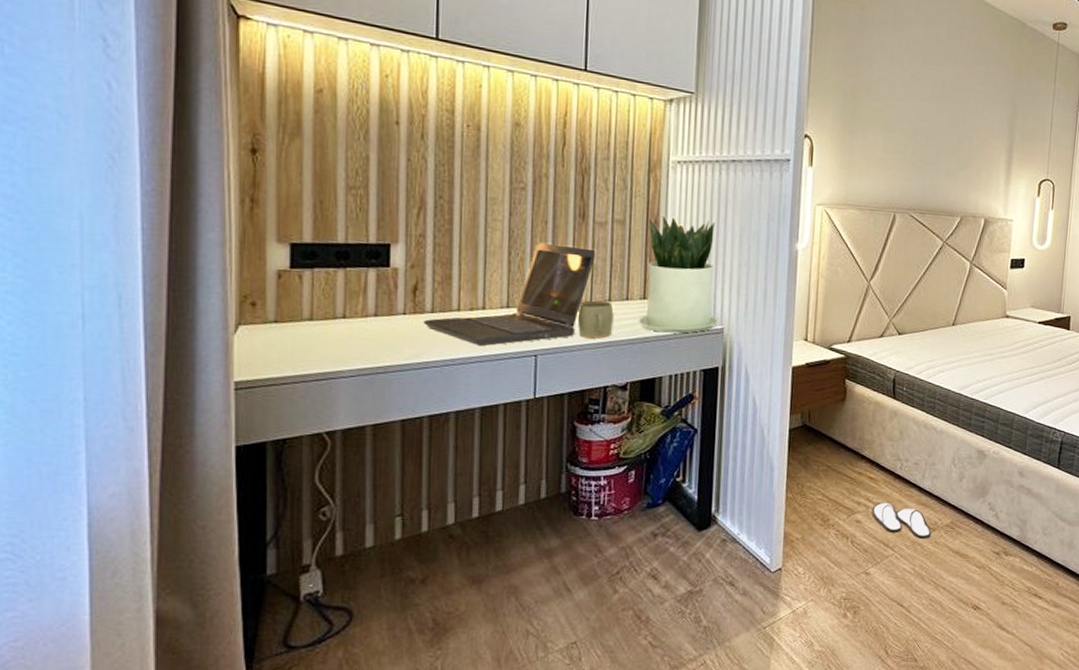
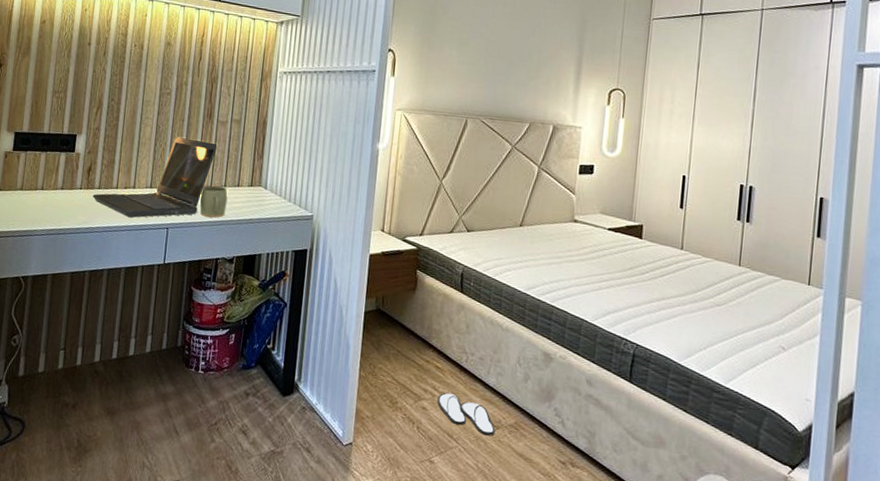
planter: present [639,216,719,334] -> none [246,117,311,218]

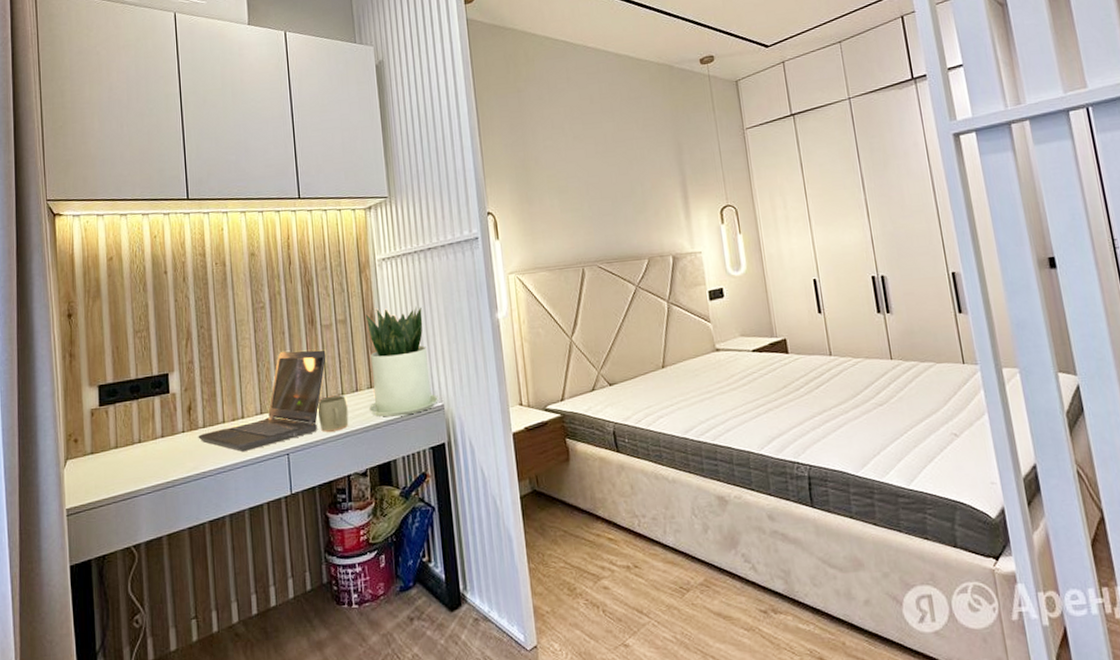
planter: none [246,117,311,218] -> present [366,306,438,417]
slippers: present [437,393,495,436] -> none [617,564,686,602]

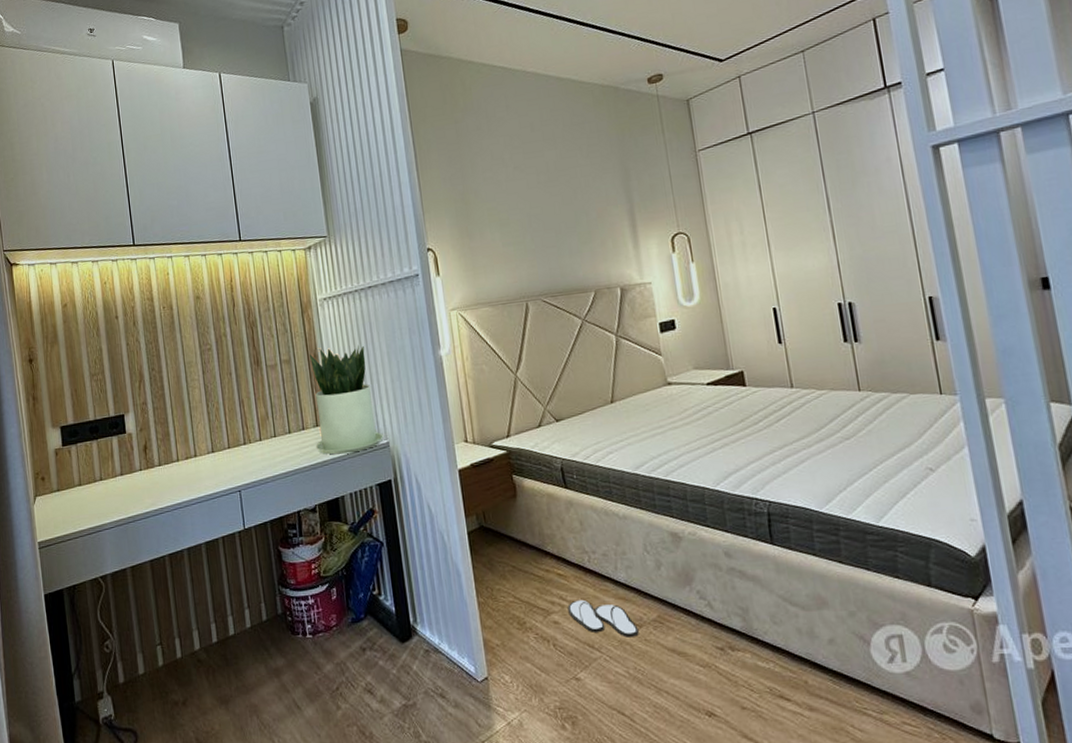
laptop computer: present [198,350,326,452] -> none [154,389,273,489]
mug: present [317,395,349,432] -> none [266,433,297,470]
slippers: none [617,564,686,602] -> present [567,599,639,637]

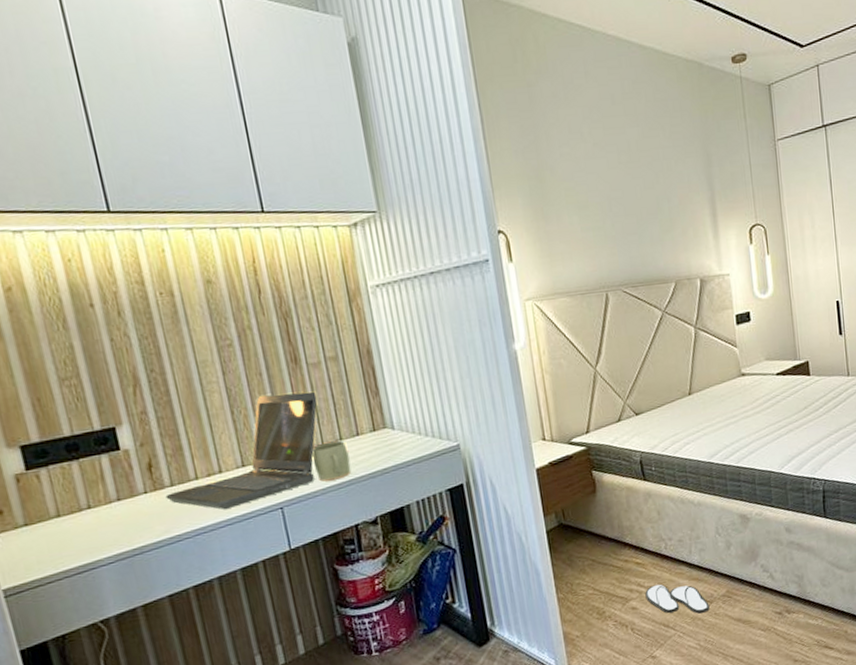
laptop computer: none [154,389,273,489] -> present [165,391,318,510]
mug: none [266,433,297,470] -> present [312,440,351,482]
planter: present [310,344,384,455] -> none [361,338,453,461]

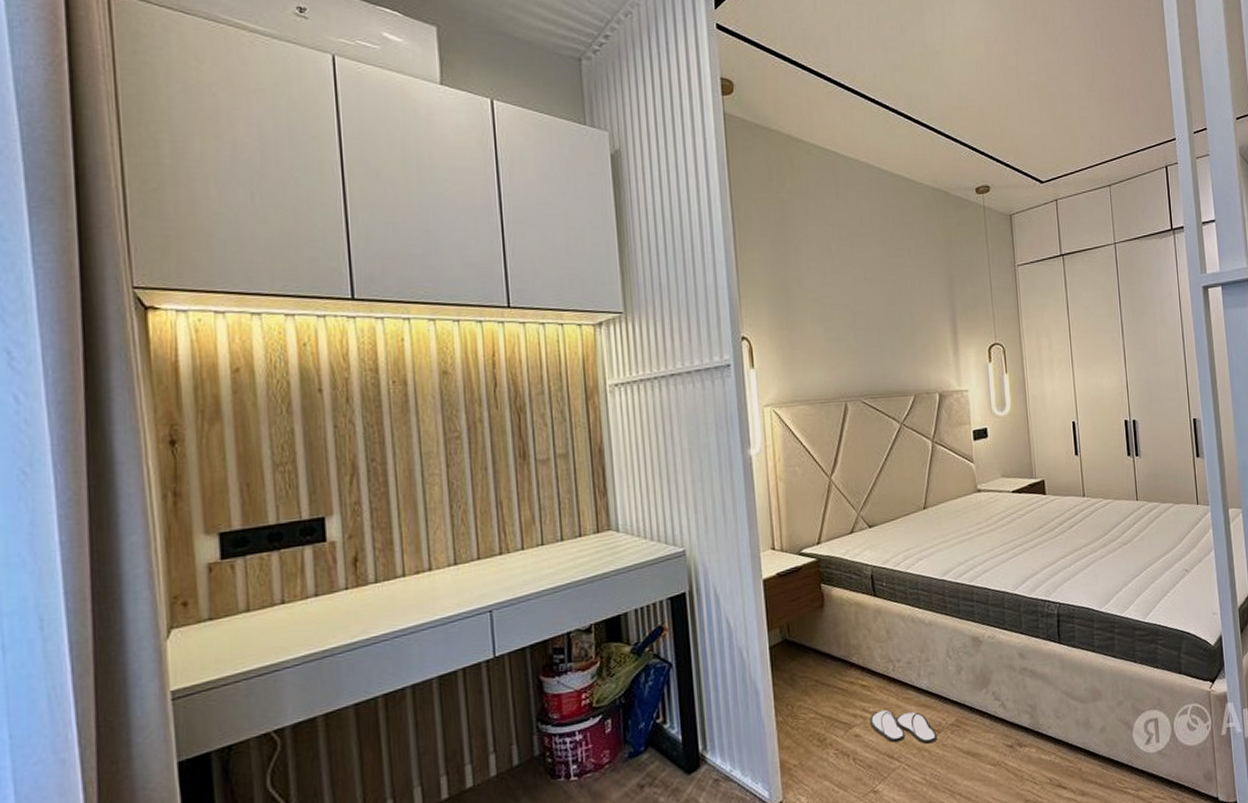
laptop computer: present [165,391,318,510] -> none [367,488,542,611]
mug: present [312,440,351,482] -> none [529,541,569,584]

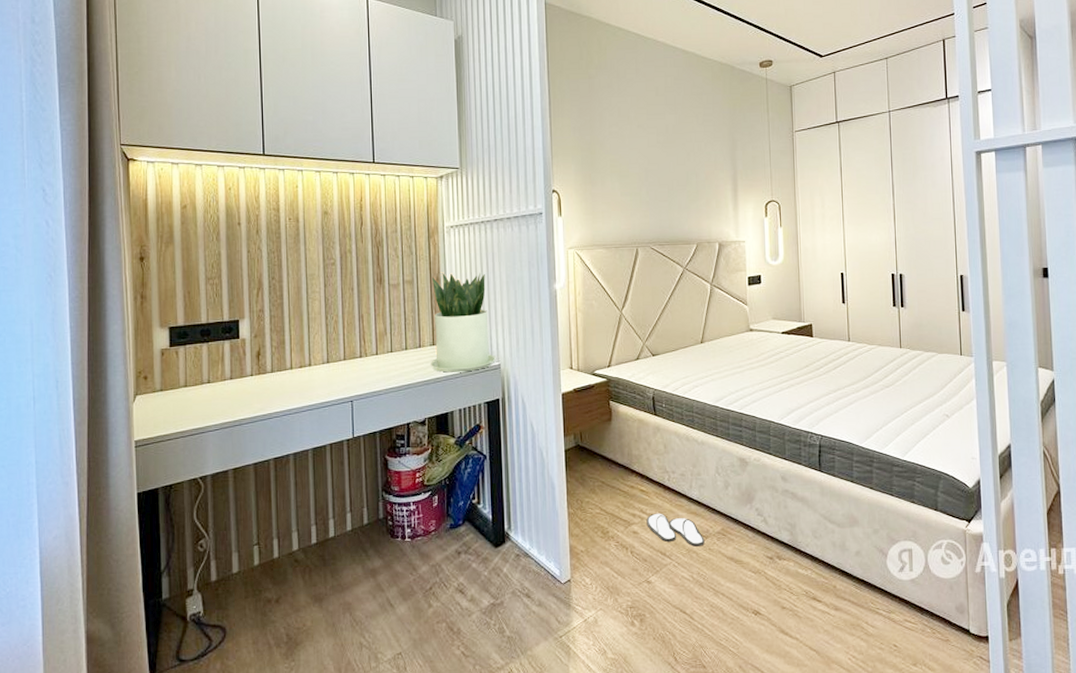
planter: none [593,439,679,566] -> present [431,272,496,373]

